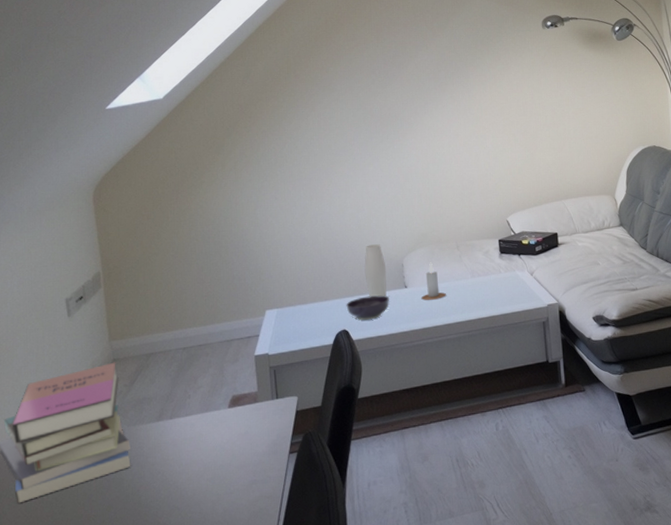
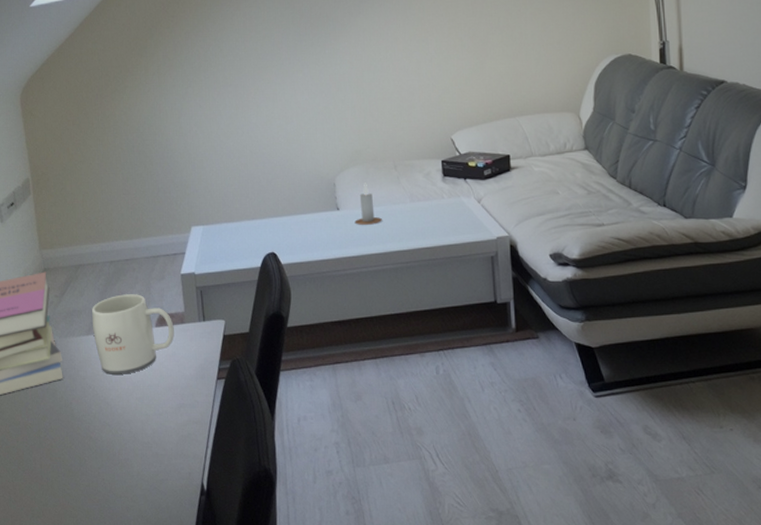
mug: none [163,377,247,458] -> present [92,294,174,374]
bowl: present [346,295,389,320] -> none [274,217,320,242]
vase: present [364,244,387,297] -> none [293,160,318,219]

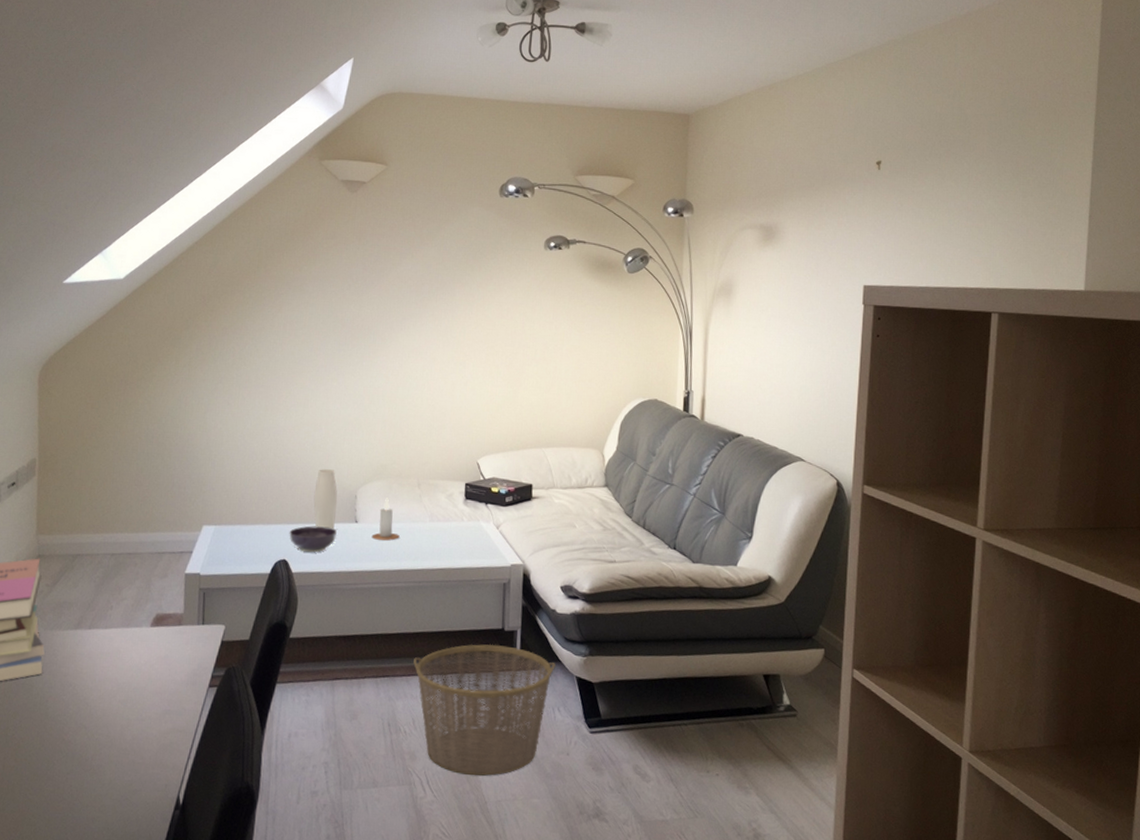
mug: present [92,294,174,374] -> none [82,589,171,674]
bowl: none [274,217,320,242] -> present [289,525,337,552]
vase: none [293,160,318,219] -> present [313,469,338,530]
basket: none [410,318,553,447] -> present [413,644,556,776]

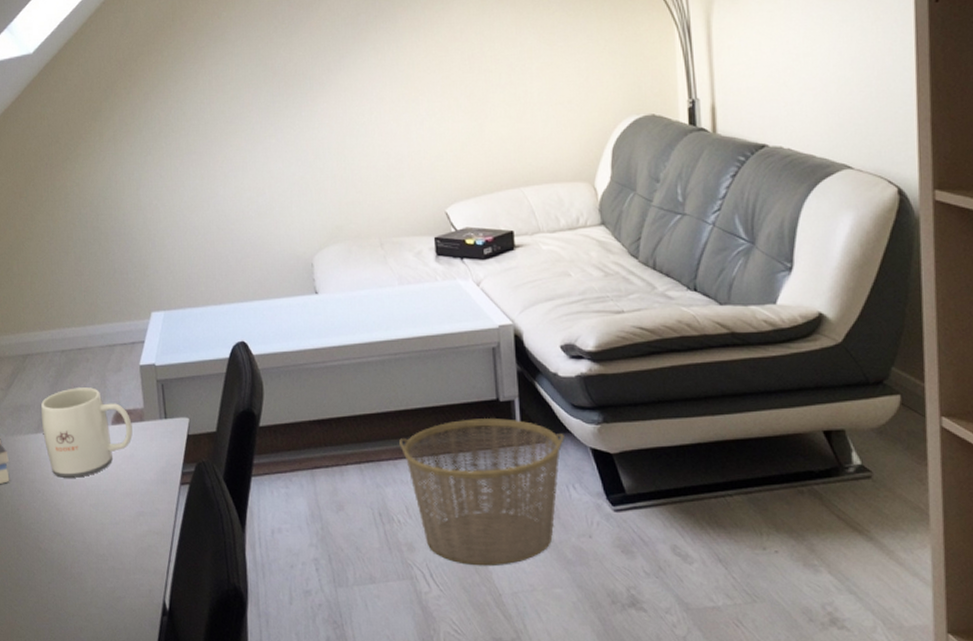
mug: none [82,589,171,674] -> present [41,387,133,478]
bowl: present [289,525,337,552] -> none [244,301,296,330]
vase: present [313,469,338,530] -> none [266,237,294,304]
candle: present [371,498,400,541] -> none [335,263,367,311]

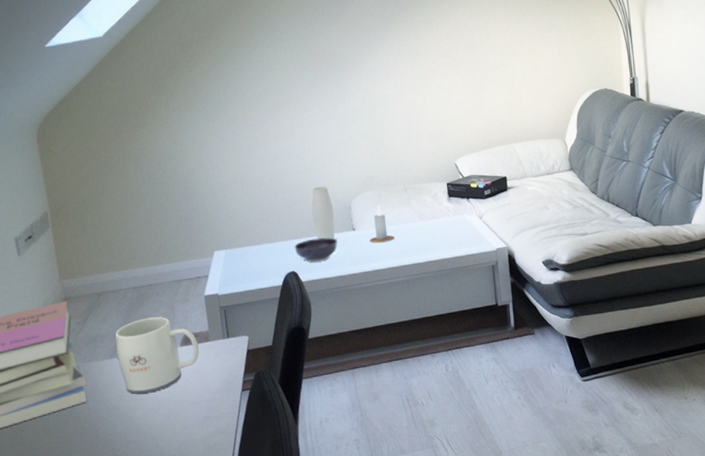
bowl: none [244,301,296,330] -> present [294,237,338,262]
vase: none [266,237,294,304] -> present [311,186,335,239]
candle: none [335,263,367,311] -> present [369,205,395,243]
basket: present [399,418,564,566] -> none [422,318,546,432]

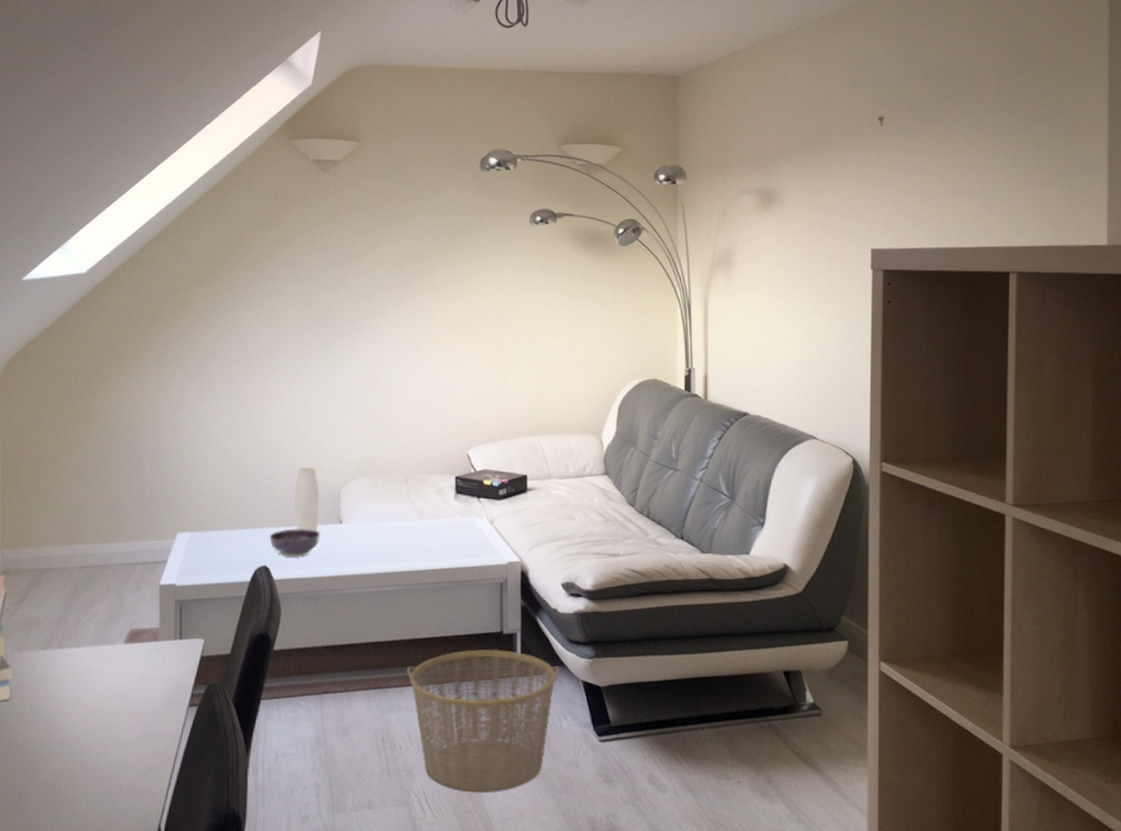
mug: present [115,316,199,394] -> none [52,604,146,697]
candle: present [369,205,395,243] -> none [357,495,387,541]
basket: none [422,318,546,432] -> present [407,649,560,793]

